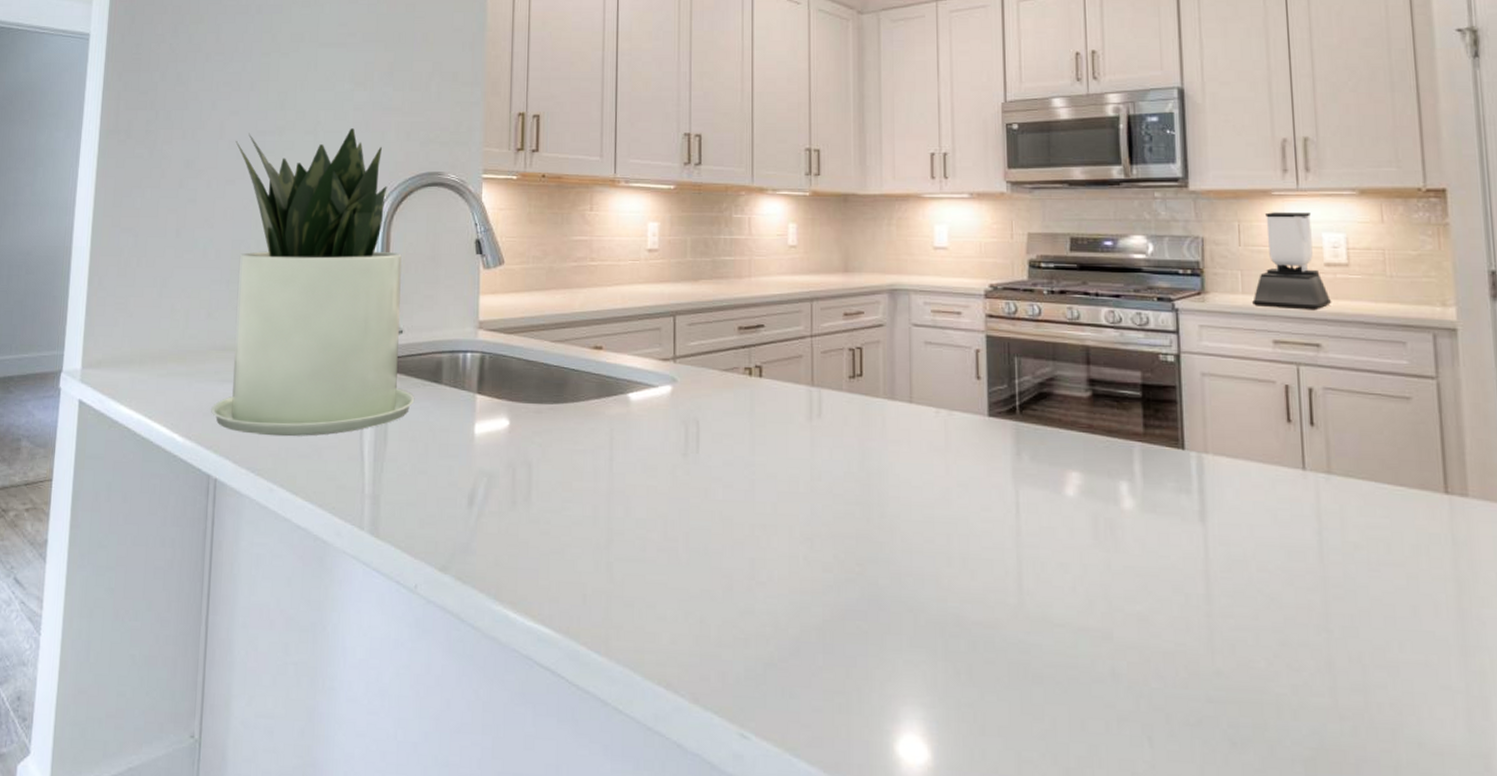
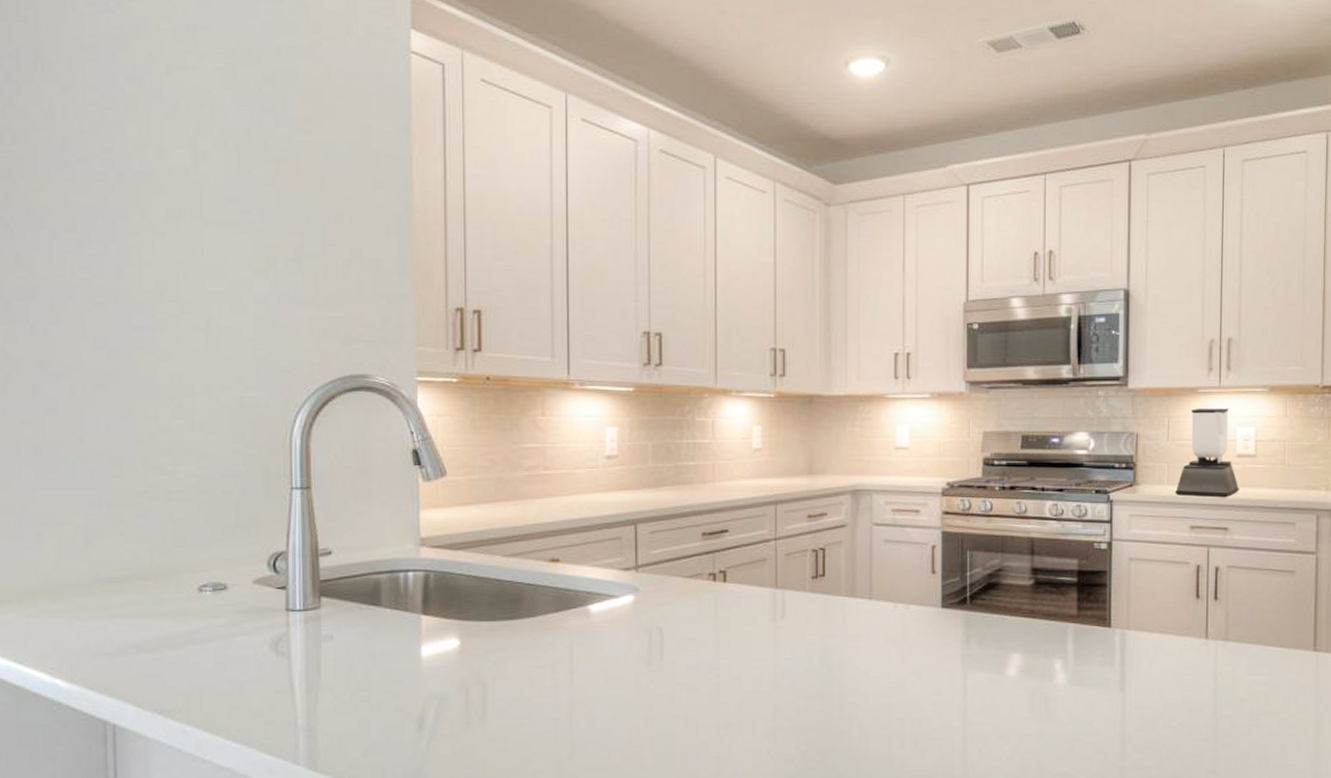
planter: present [211,128,415,437] -> none [101,324,351,674]

